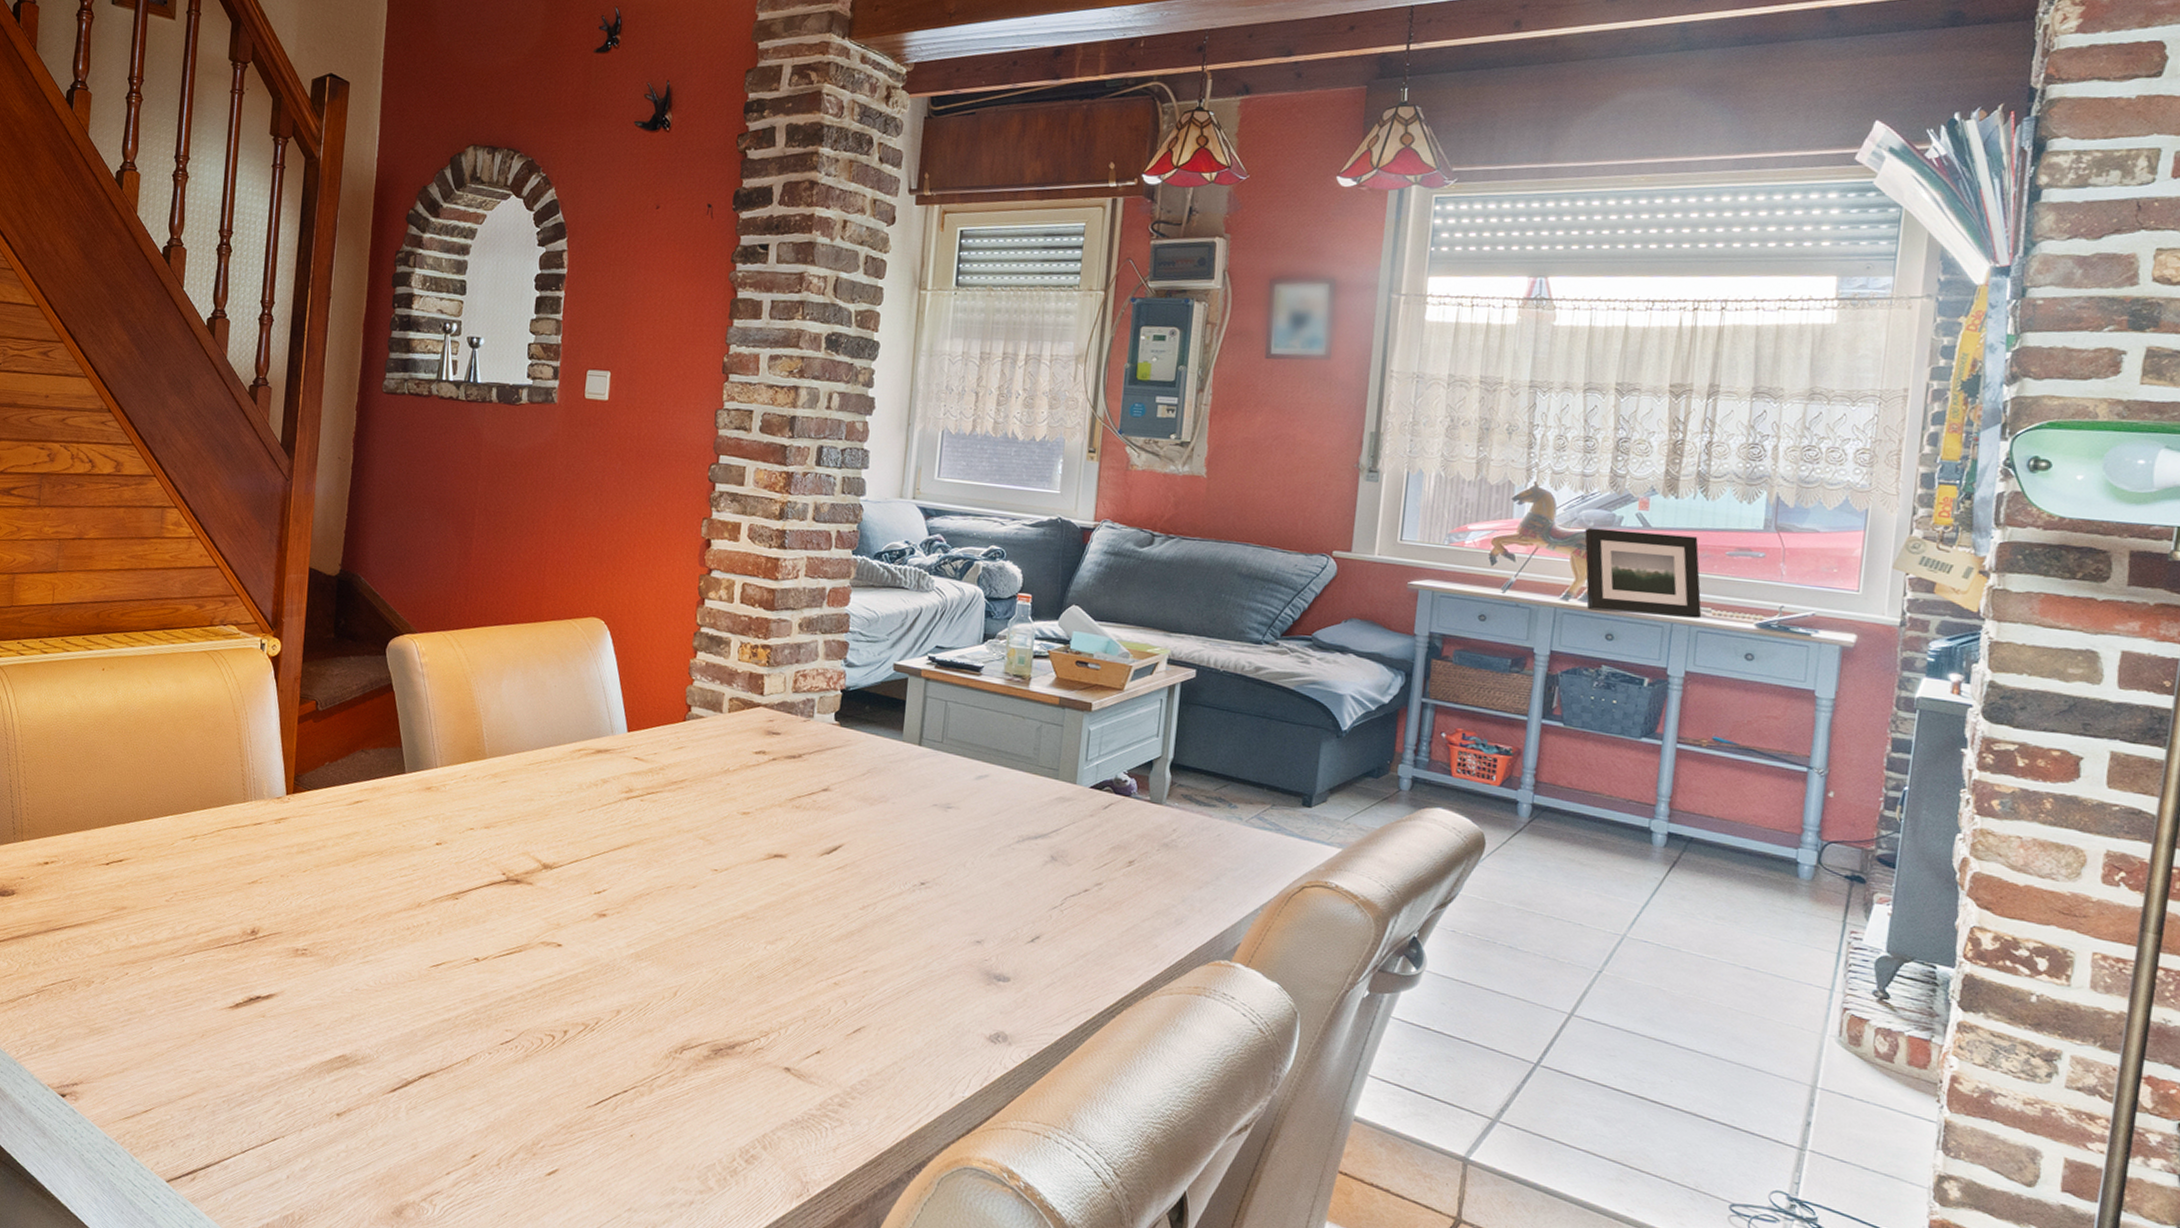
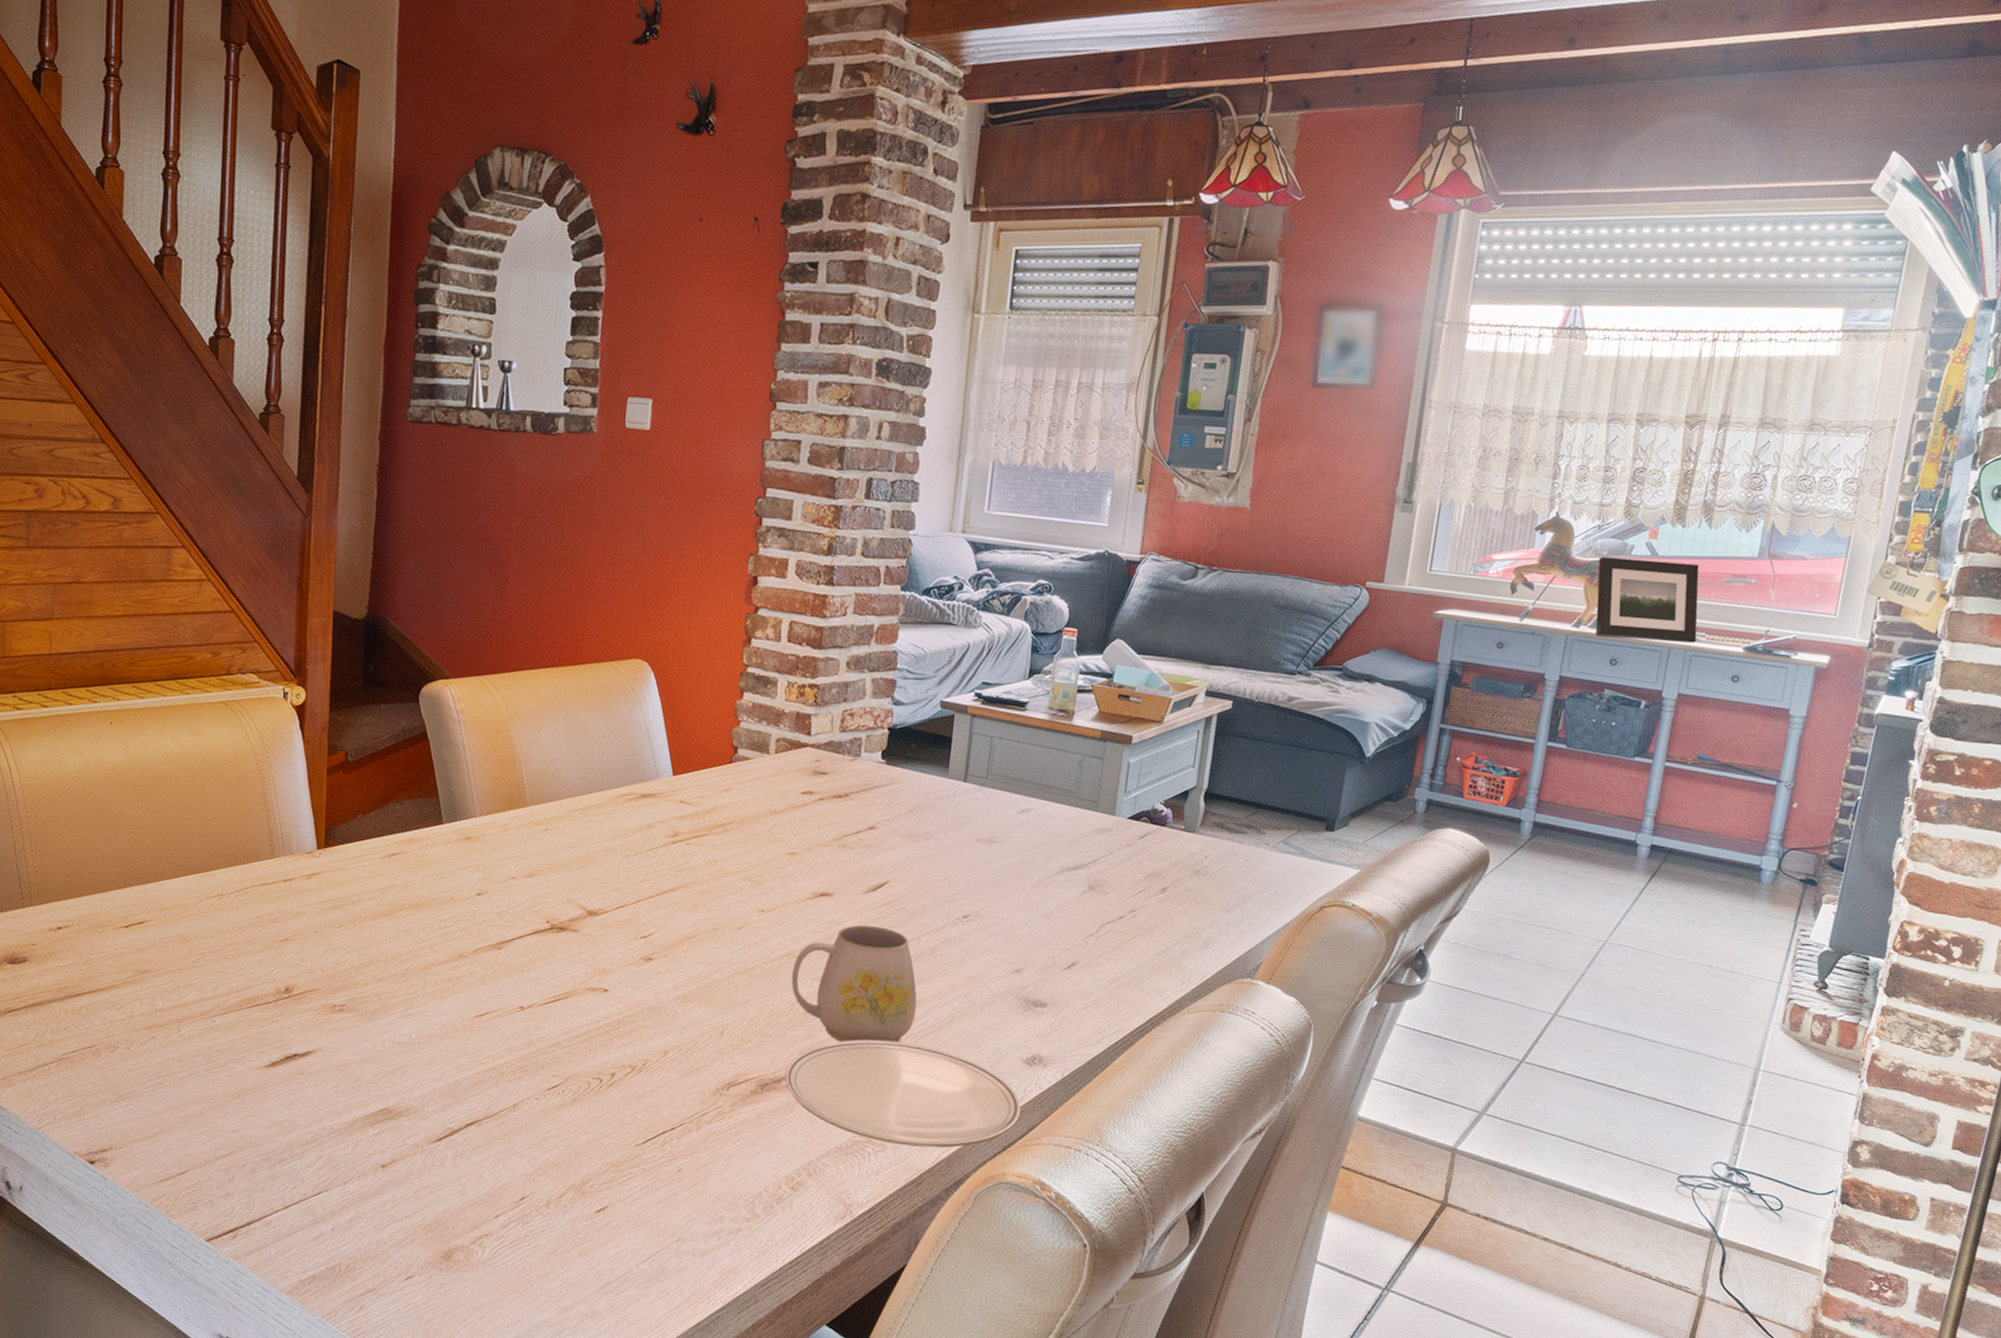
plate: none [739,1007,986,1127] -> present [785,1039,1021,1148]
mug: none [745,888,874,1012] -> present [791,925,917,1042]

